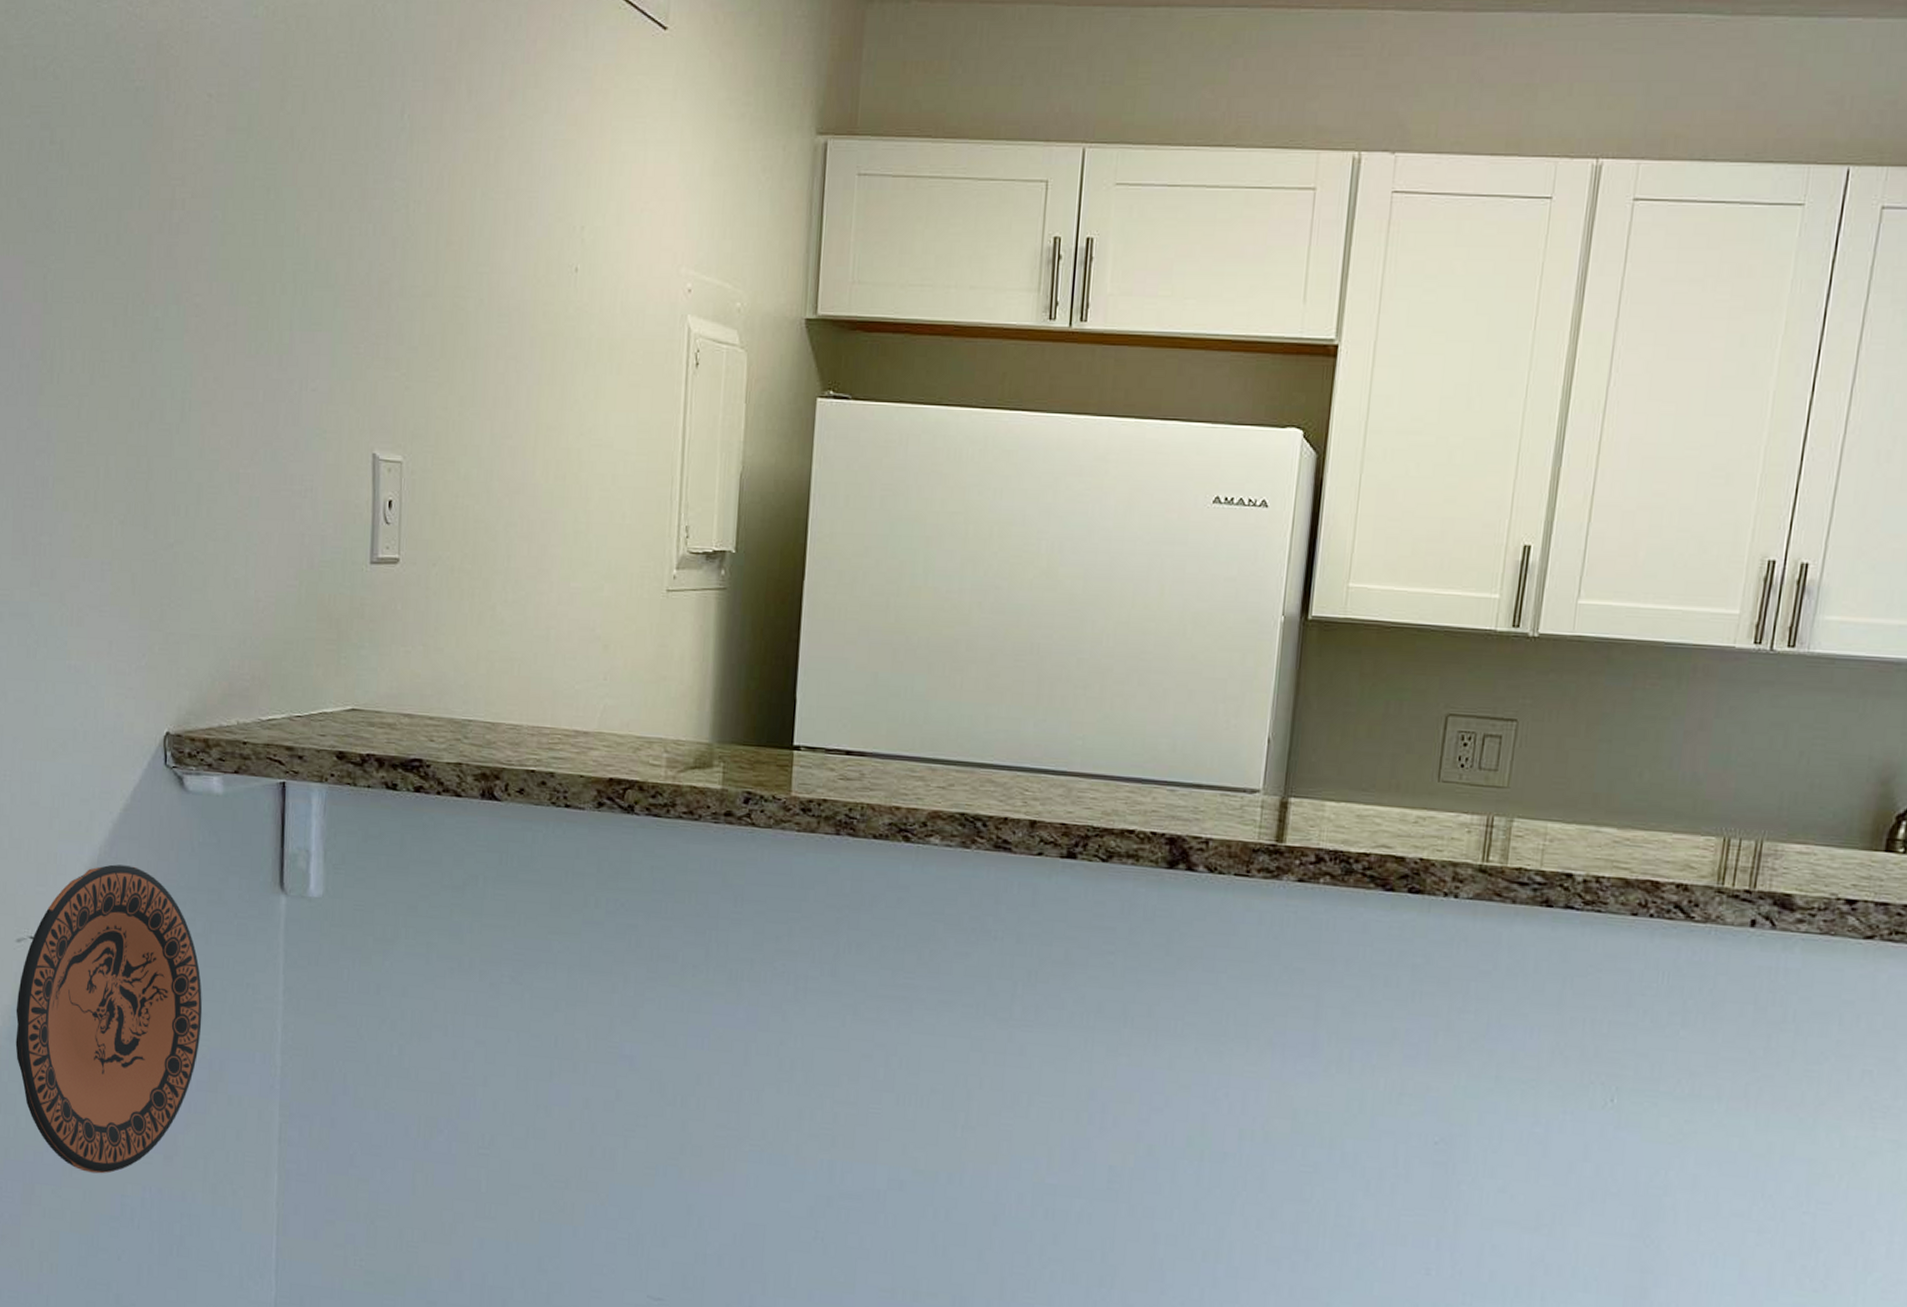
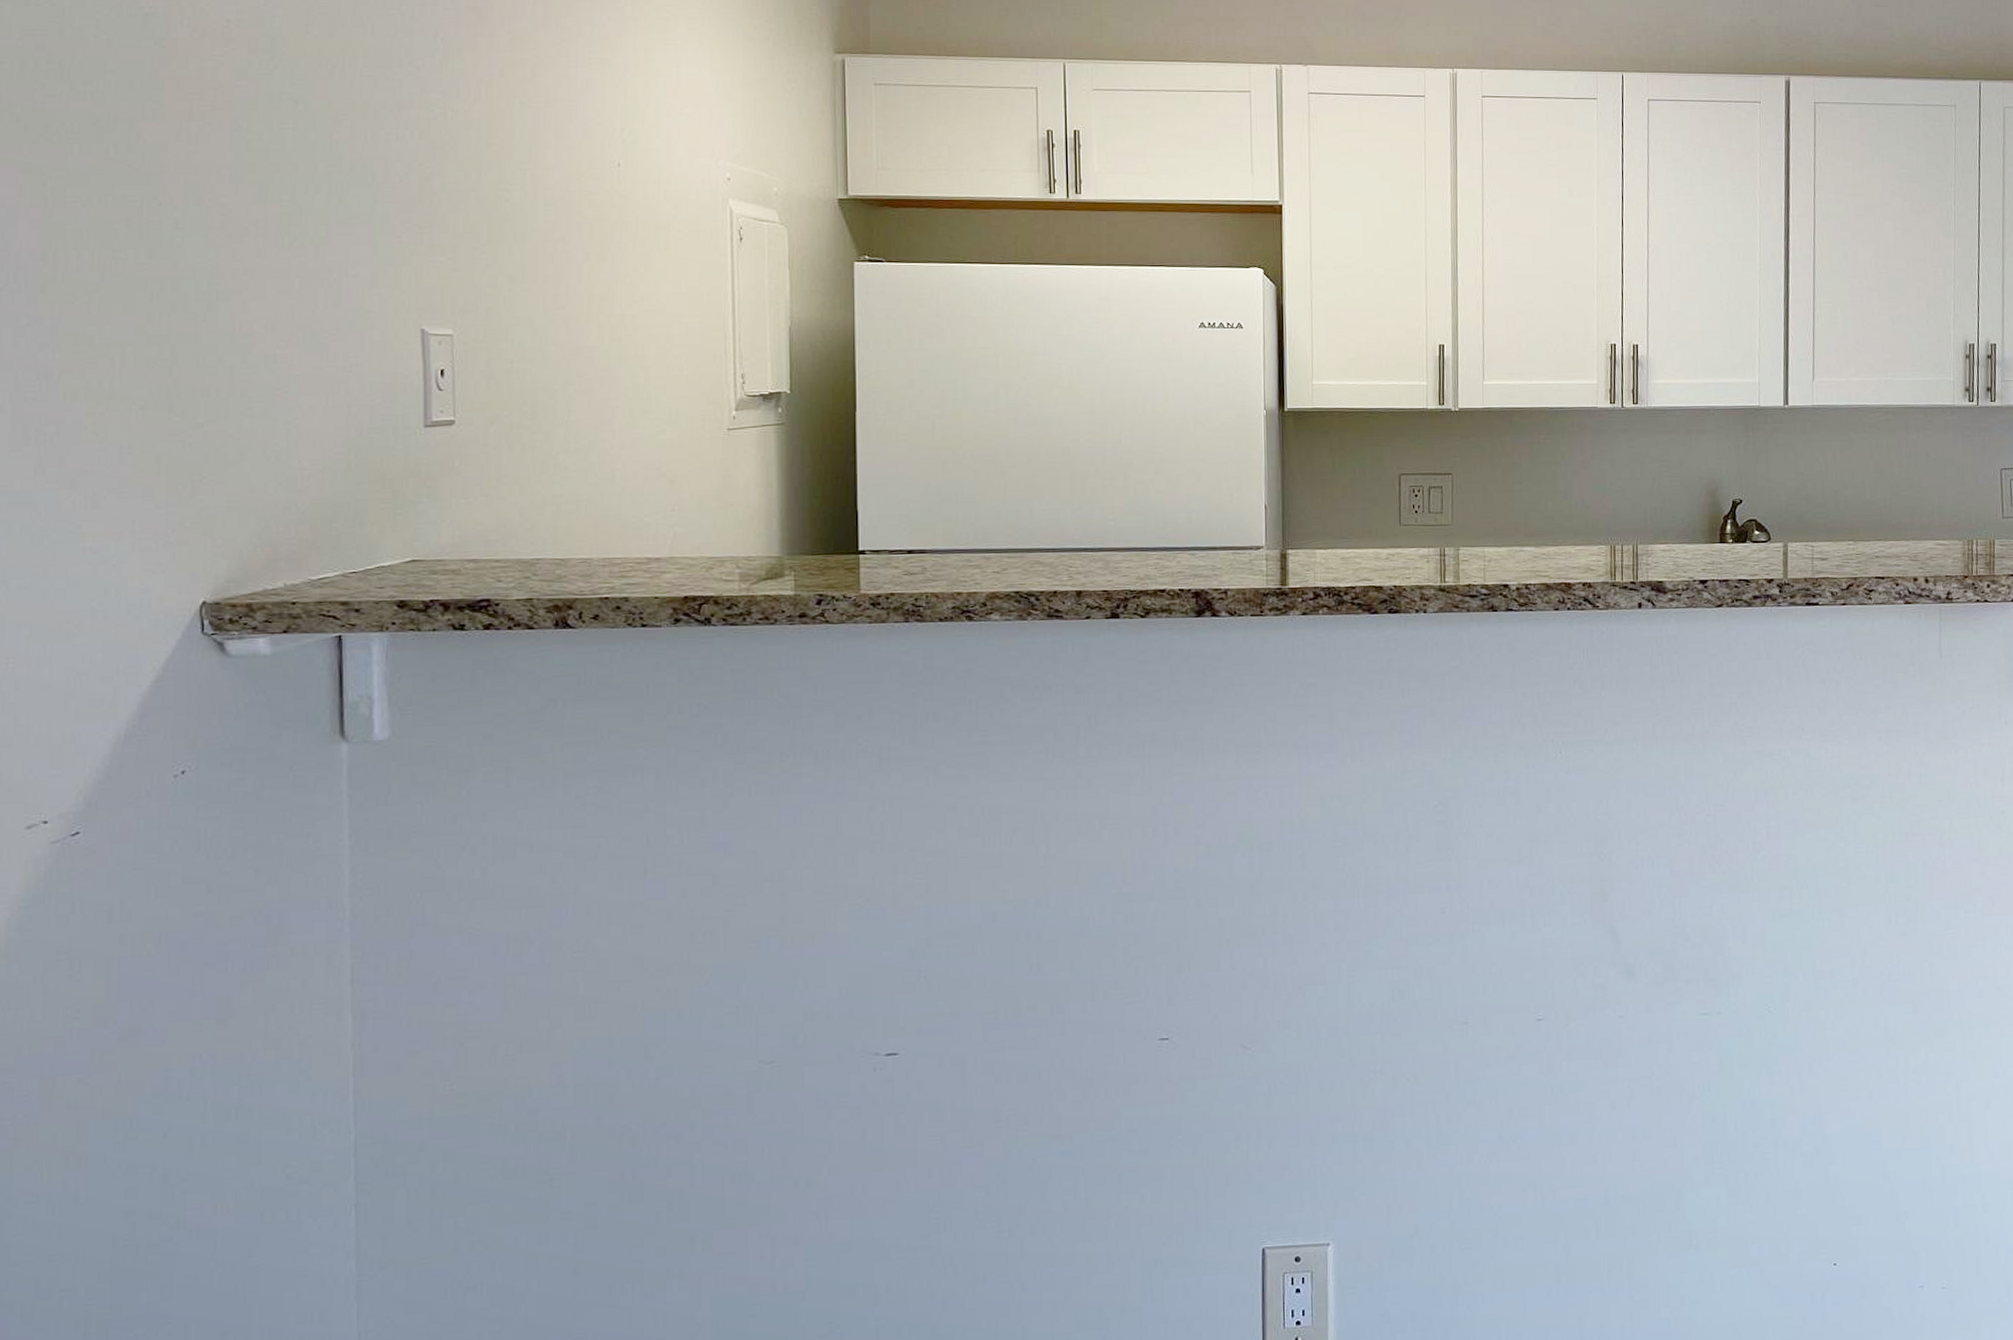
decorative plate: present [15,864,203,1174] -> none [27,735,256,1053]

